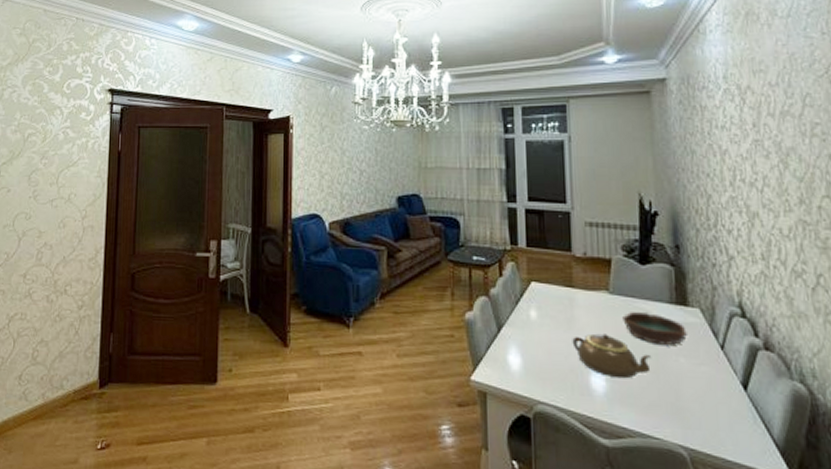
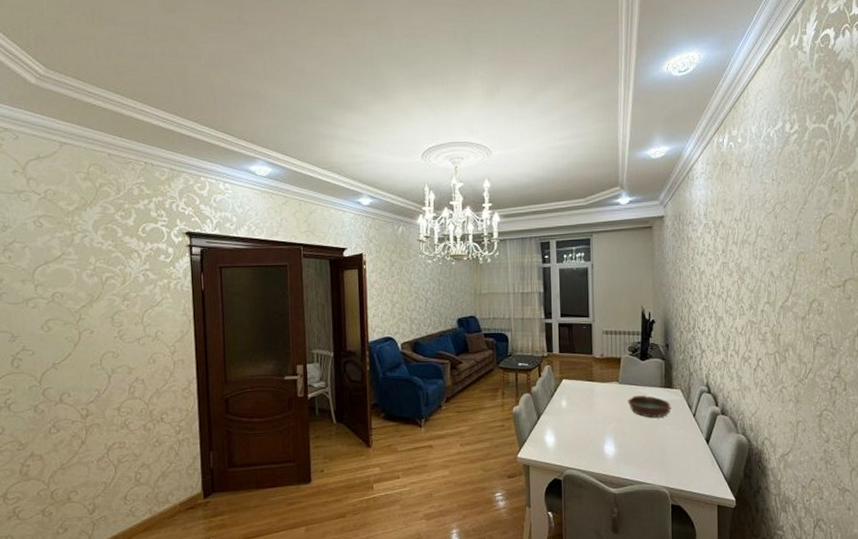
teapot: present [572,333,652,379] -> none [592,413,647,445]

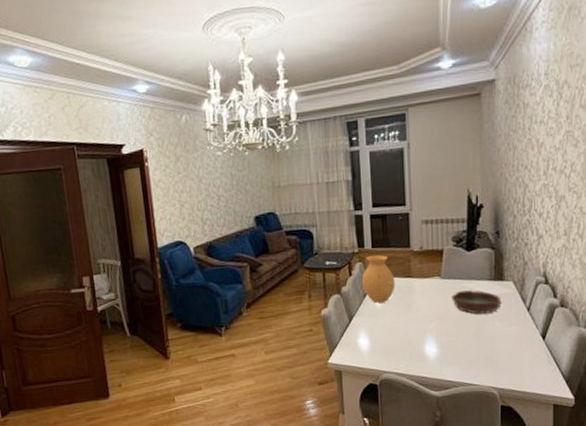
vase: none [549,359,579,403] -> present [361,254,395,303]

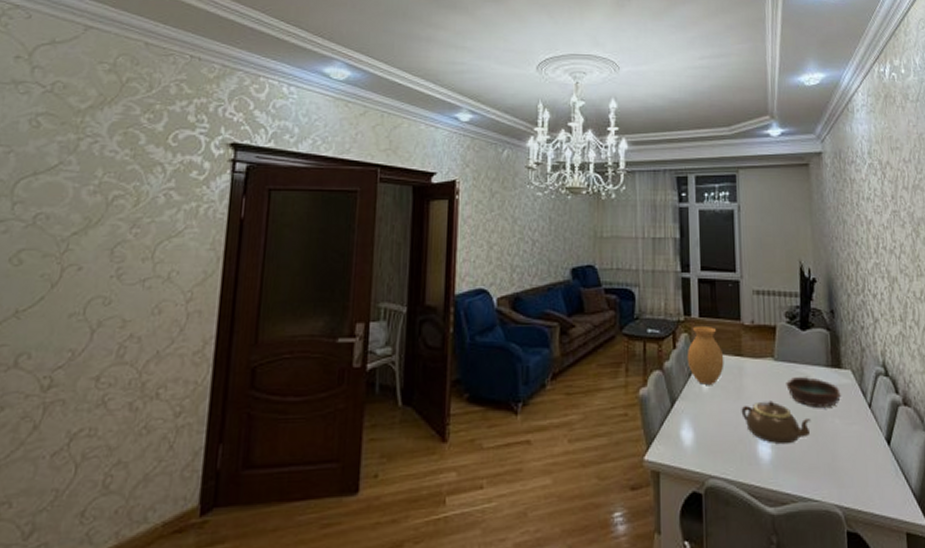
teapot: none [410,311,474,345] -> present [741,401,812,445]

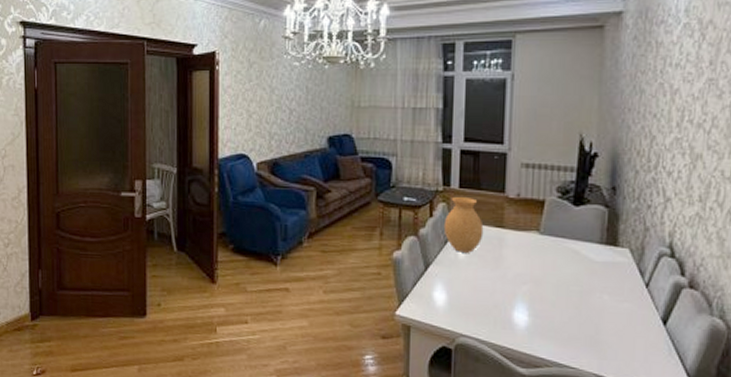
teapot: present [741,401,812,445] -> none [498,272,576,314]
bowl: present [786,377,841,407] -> none [551,252,614,283]

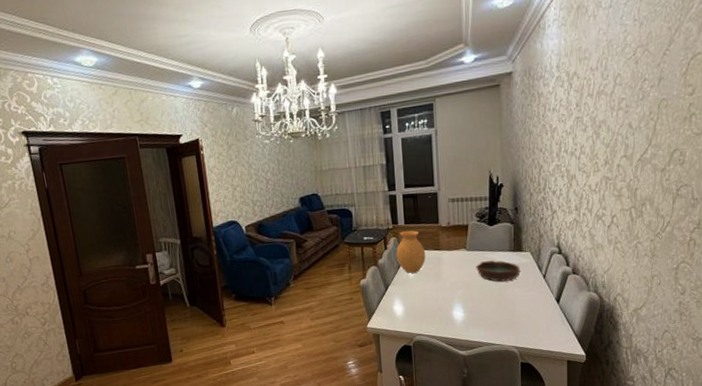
bowl: none [551,252,614,283] -> present [476,260,521,282]

